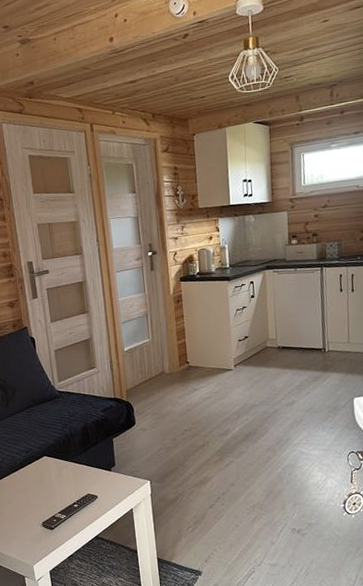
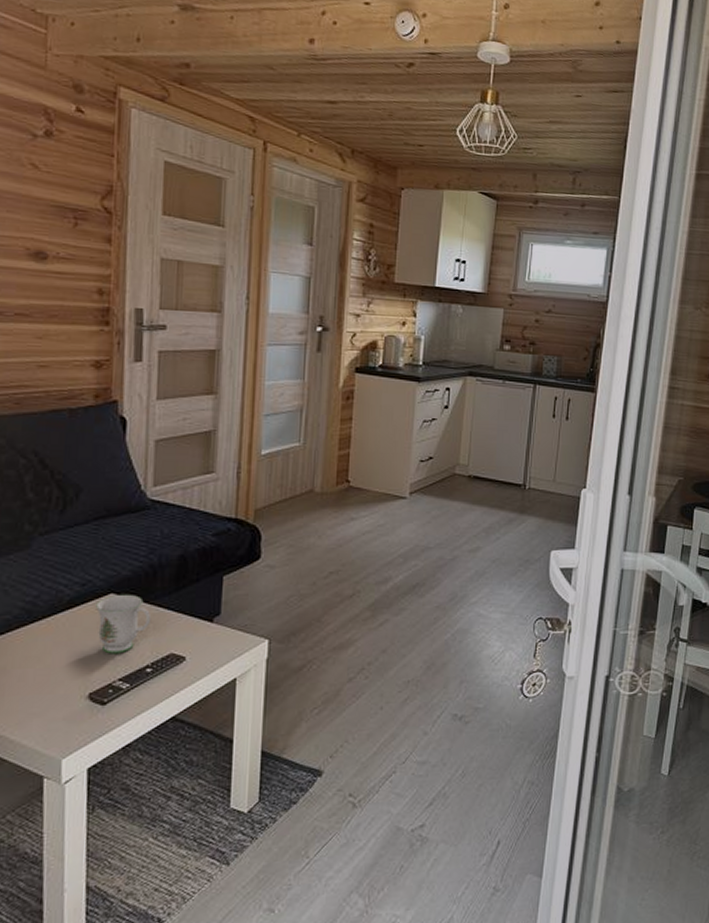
mug: none [37,456,72,496] -> present [96,594,152,654]

